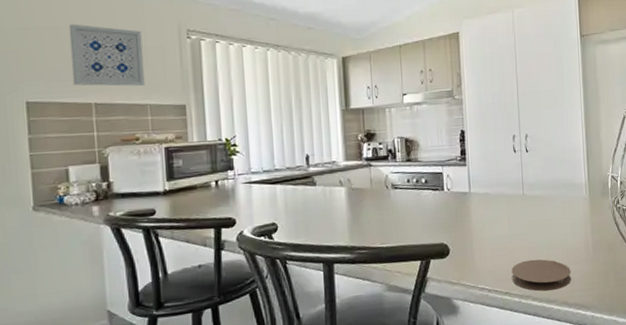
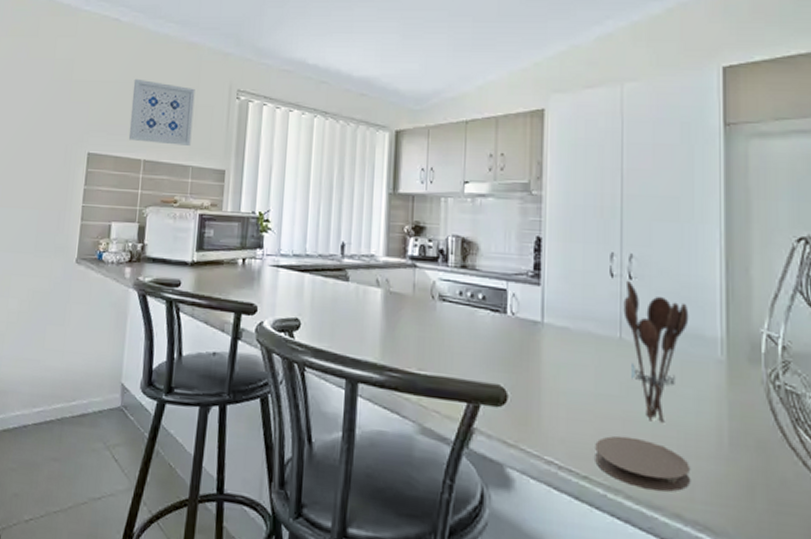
utensil holder: none [523,153,566,246] -> present [623,280,689,423]

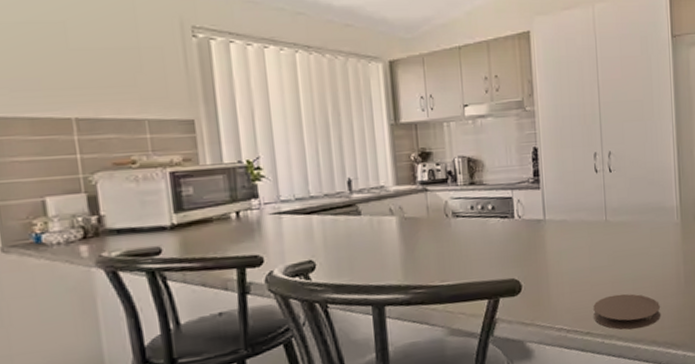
wall art: present [128,78,195,146] -> none [35,18,141,97]
utensil holder: present [623,280,689,423] -> none [606,173,654,279]

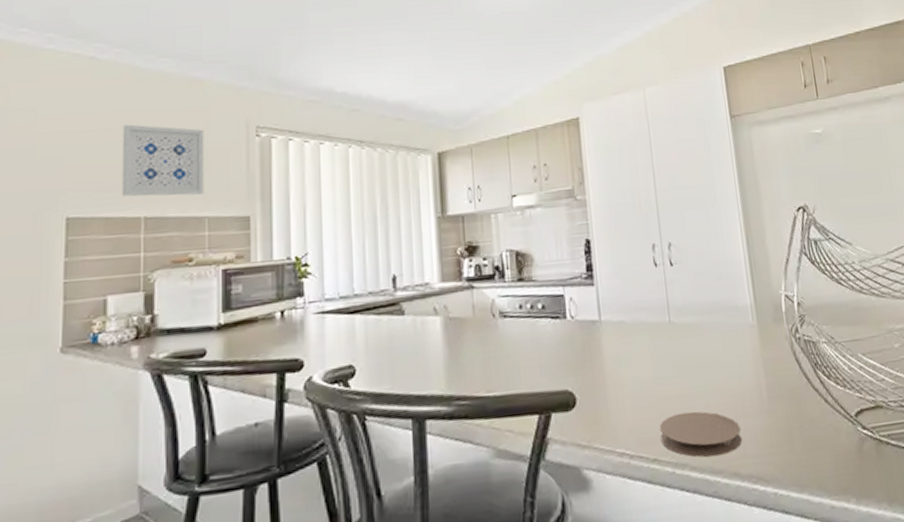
wall art: none [35,18,141,97] -> present [121,124,204,197]

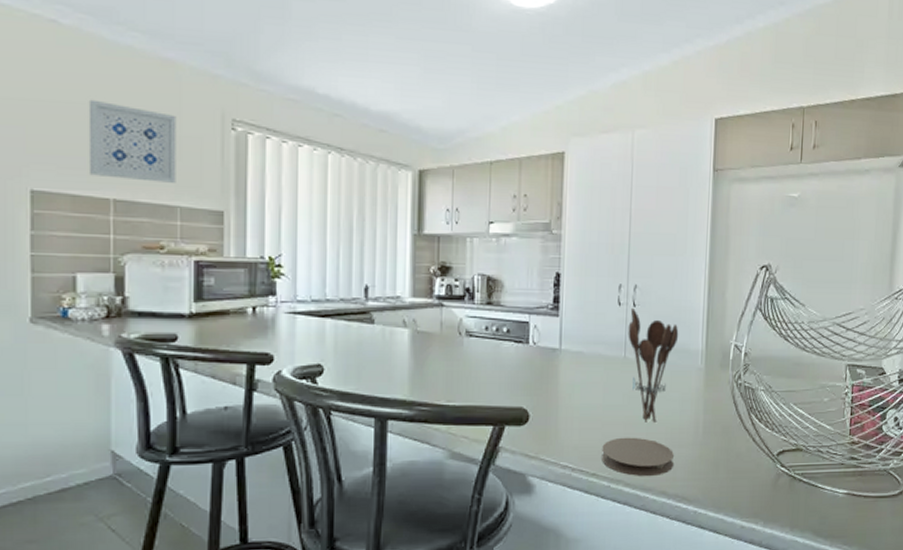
utensil holder: none [668,267,724,393] -> present [628,307,679,423]

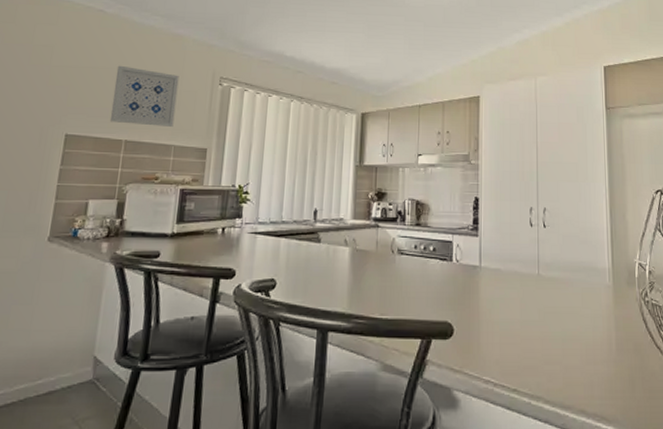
coaster: present [602,437,674,477] -> none [522,352,590,394]
utensil holder: present [628,307,679,423] -> none [540,228,587,338]

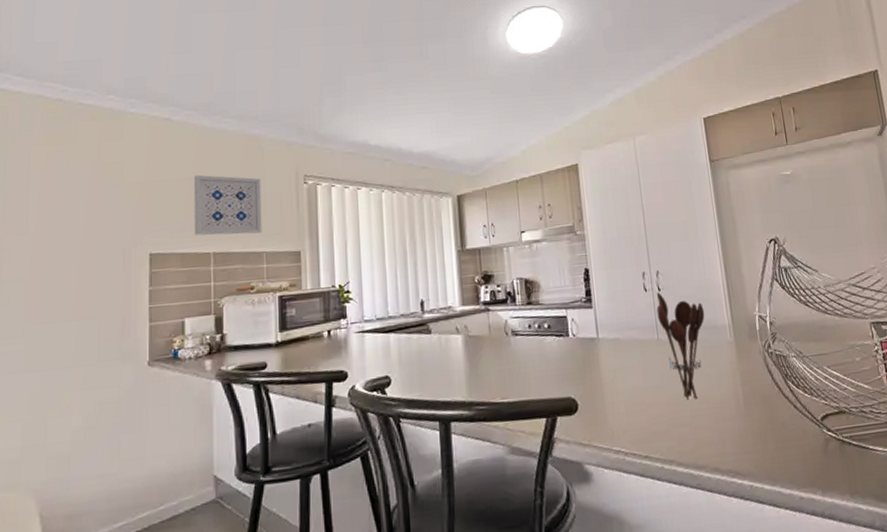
utensil holder: none [540,228,587,338] -> present [656,292,705,400]

